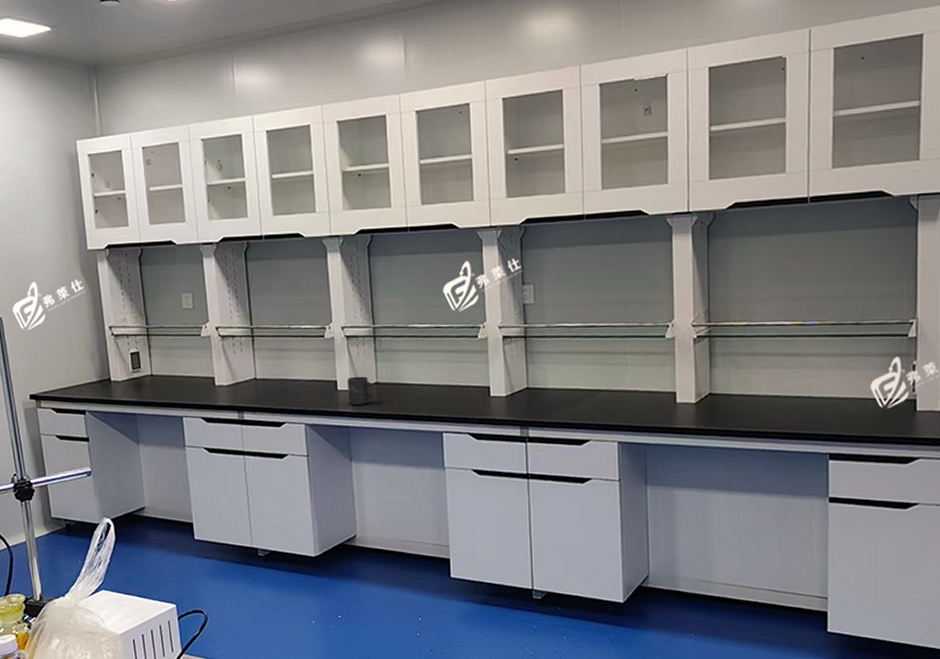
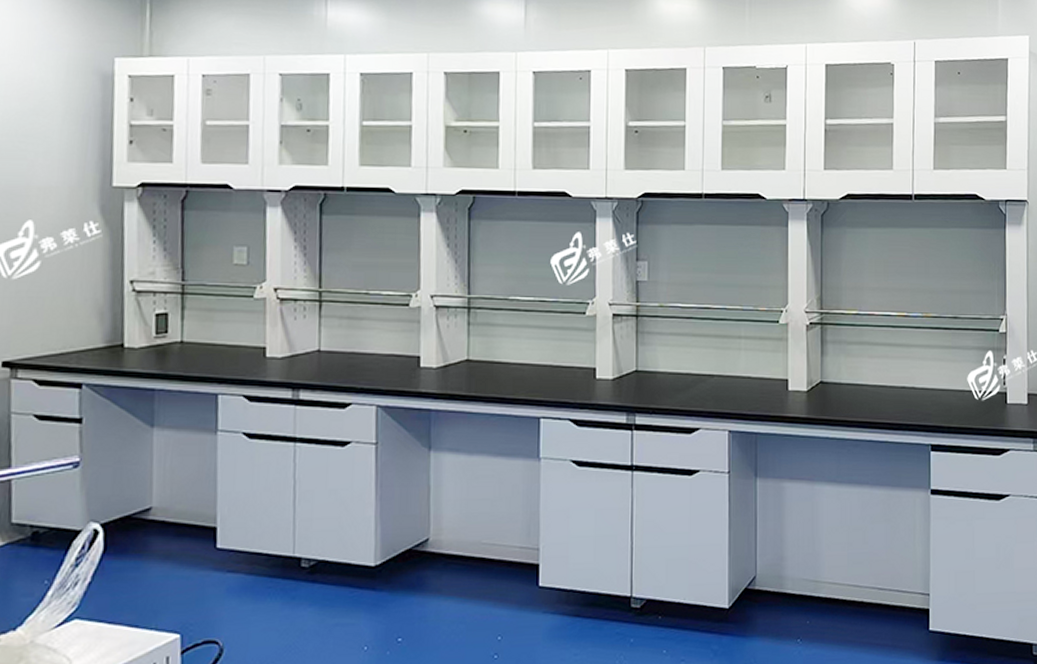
mug: present [346,376,374,405] -> none [432,352,463,385]

